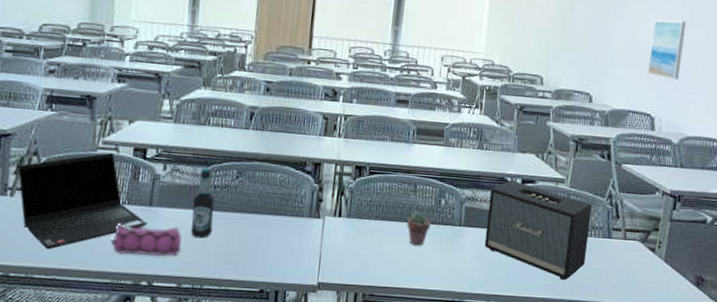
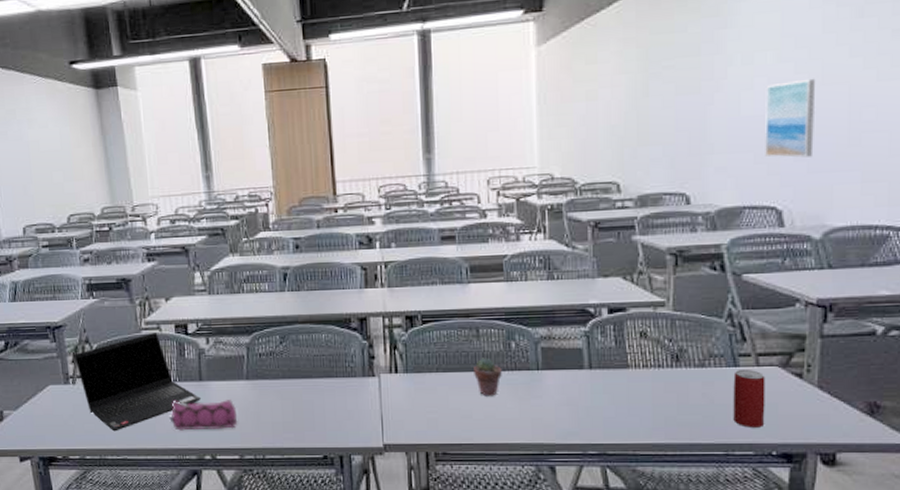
bottle: present [190,168,214,239] -> none [240,337,265,409]
speaker: present [484,180,592,281] -> none [569,310,706,422]
beverage can: none [603,240,629,290] -> present [733,369,765,428]

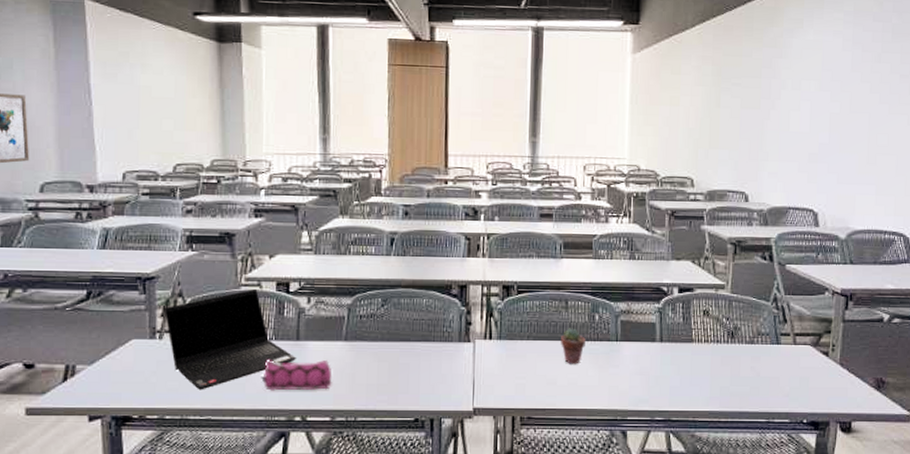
beverage can: present [733,369,765,428] -> none [774,346,800,398]
wall art: present [765,78,815,158] -> none [807,106,845,170]

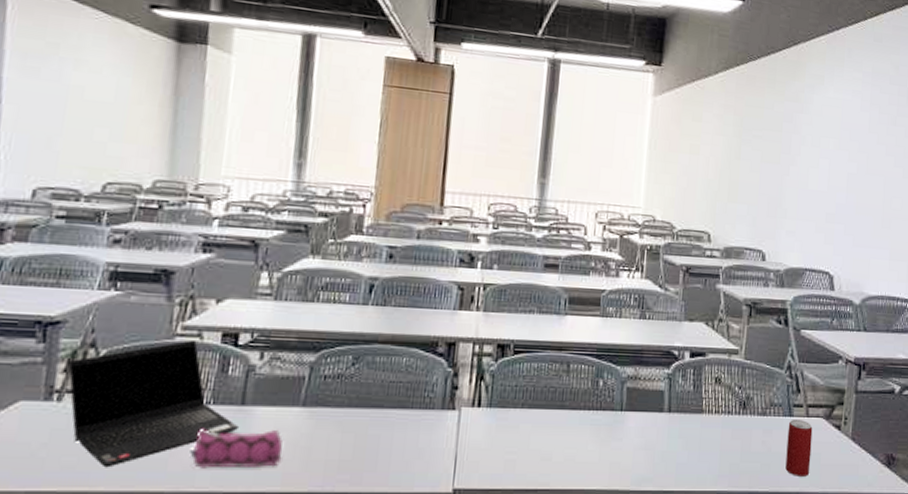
potted succulent: present [561,328,586,364] -> none [559,395,587,437]
beverage can: none [774,346,800,398] -> present [785,419,813,476]

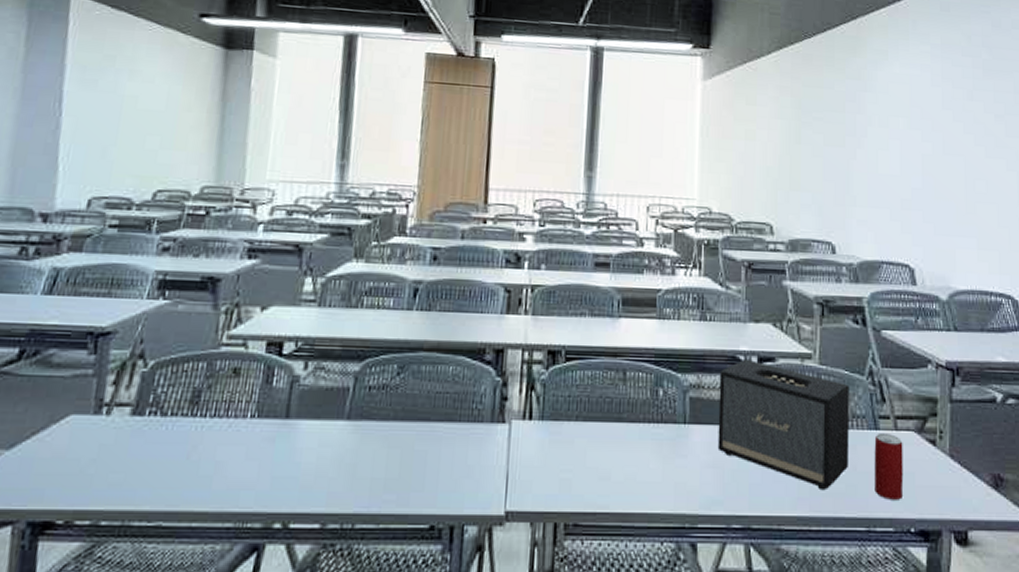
laptop computer: present [67,341,239,468] -> none [117,350,283,486]
pencil case: present [190,427,283,468] -> none [234,443,328,487]
speaker: none [650,353,770,469] -> present [717,358,849,491]

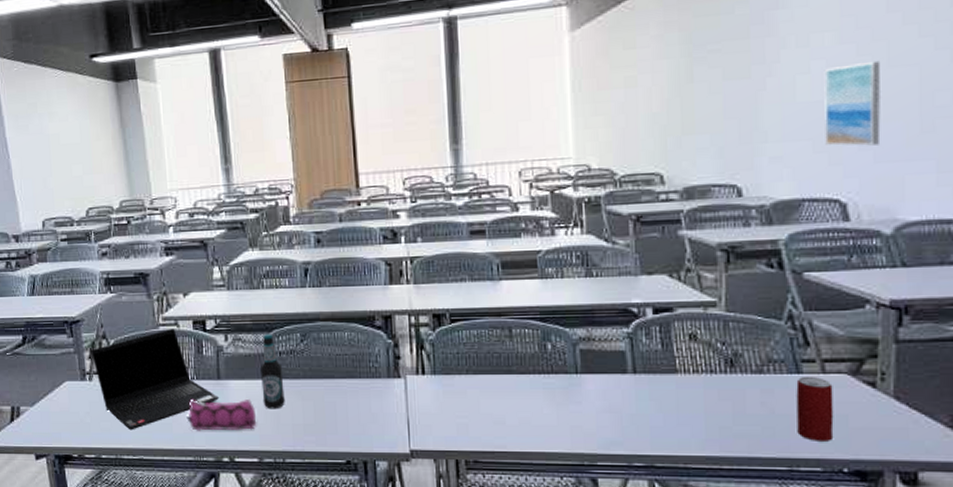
laptop computer: none [117,350,283,486] -> present [90,329,219,430]
pencil case: none [234,443,328,487] -> present [186,398,257,431]
bottle: none [338,363,369,459] -> present [259,334,285,409]
speaker: present [717,358,849,491] -> none [611,310,766,433]
wall art: none [899,147,939,220] -> present [824,60,881,146]

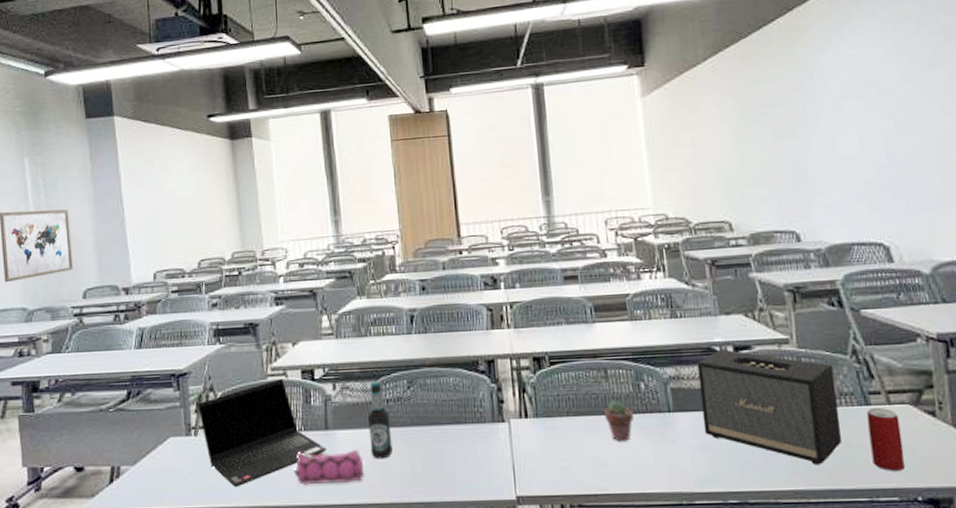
potted succulent: none [507,359,537,401] -> present [604,400,634,442]
speaker: none [611,310,766,433] -> present [697,349,842,466]
wall art: present [824,60,881,146] -> none [857,123,910,196]

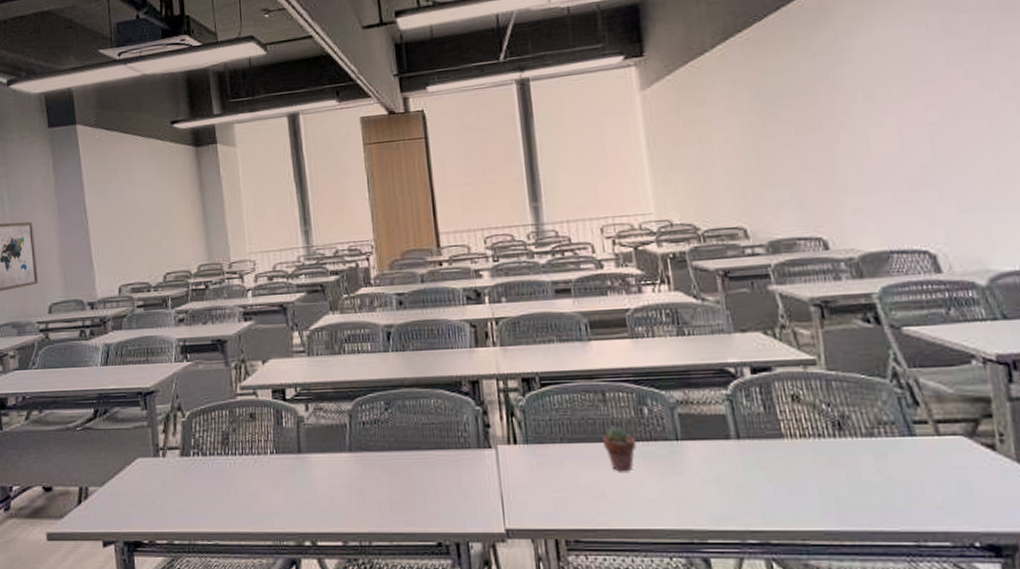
laptop computer: present [197,379,326,488] -> none [164,399,300,512]
pencil case: present [293,449,365,485] -> none [265,474,341,511]
bottle: present [367,381,393,459] -> none [342,402,370,486]
speaker: present [697,349,842,466] -> none [708,370,881,503]
beverage can: present [866,407,905,471] -> none [910,438,959,512]

